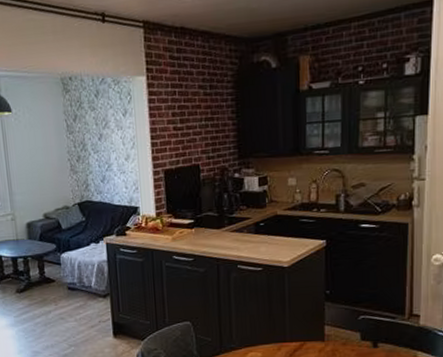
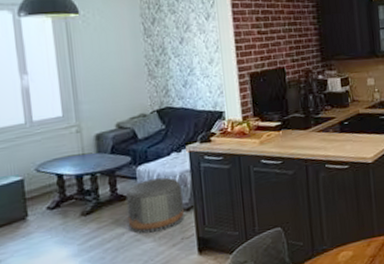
pouf: none [52,265,101,314] -> present [125,177,184,234]

